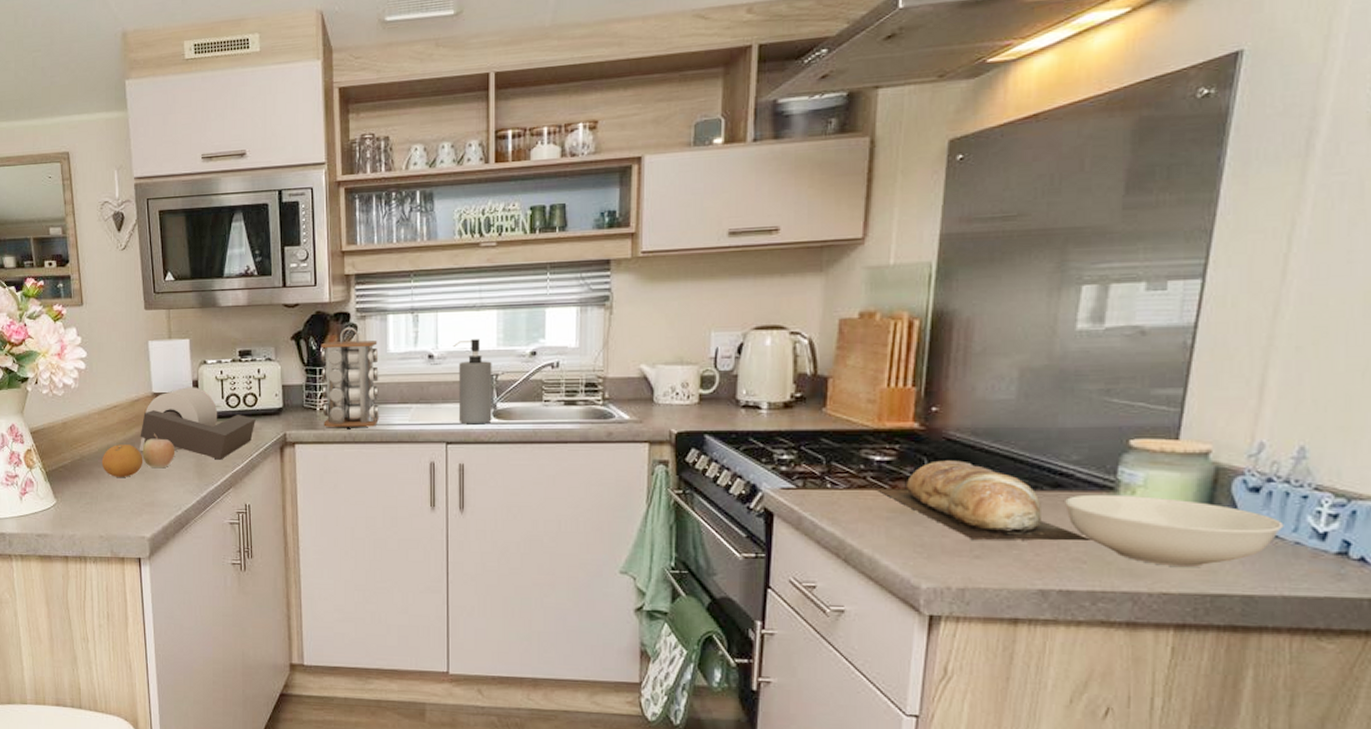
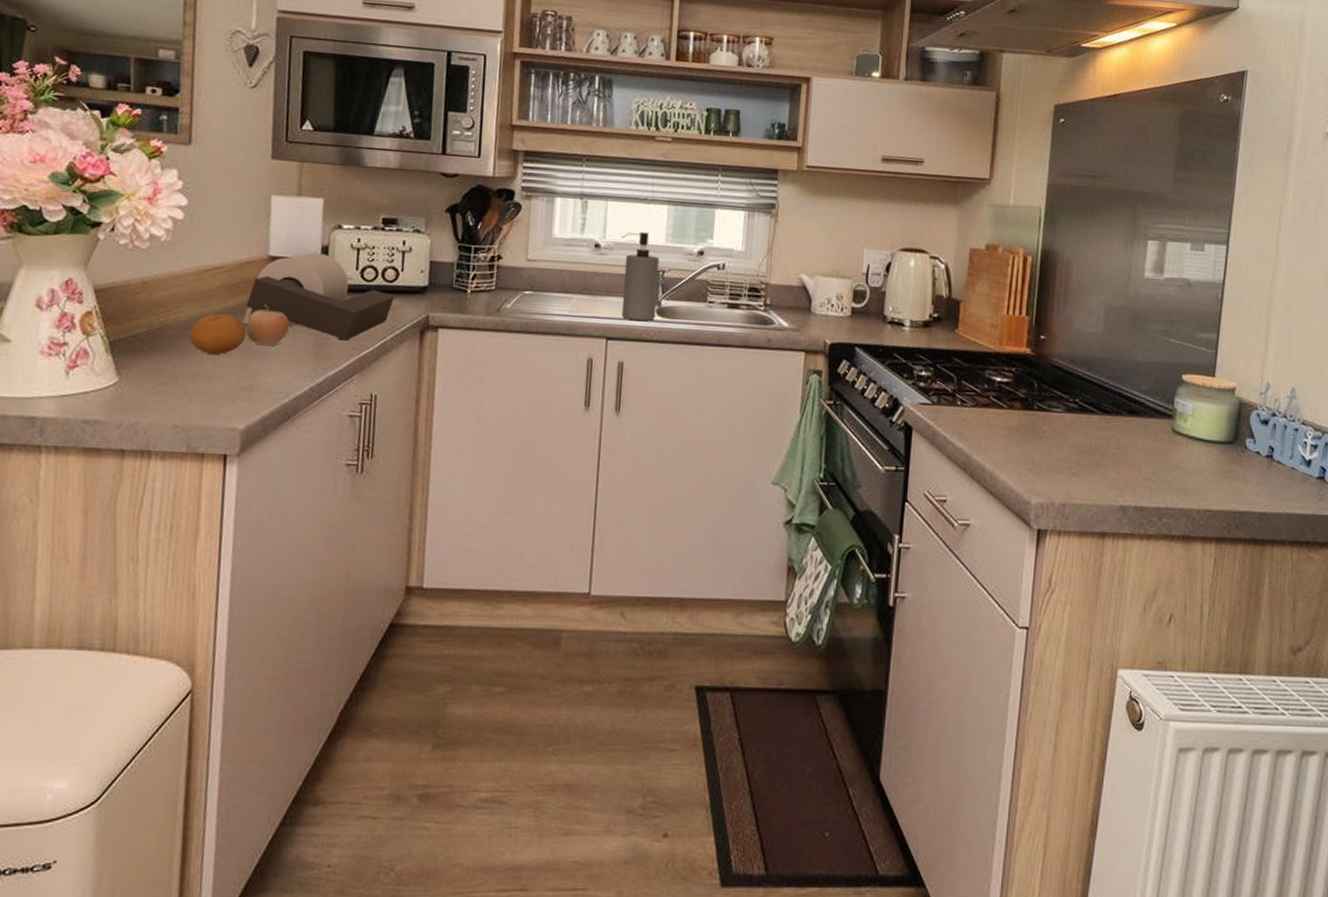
spice rack: present [321,327,380,428] -> none [473,205,542,316]
bread loaf: present [876,460,1093,542] -> none [997,384,1158,463]
bowl: present [1065,494,1284,568] -> none [1138,420,1284,488]

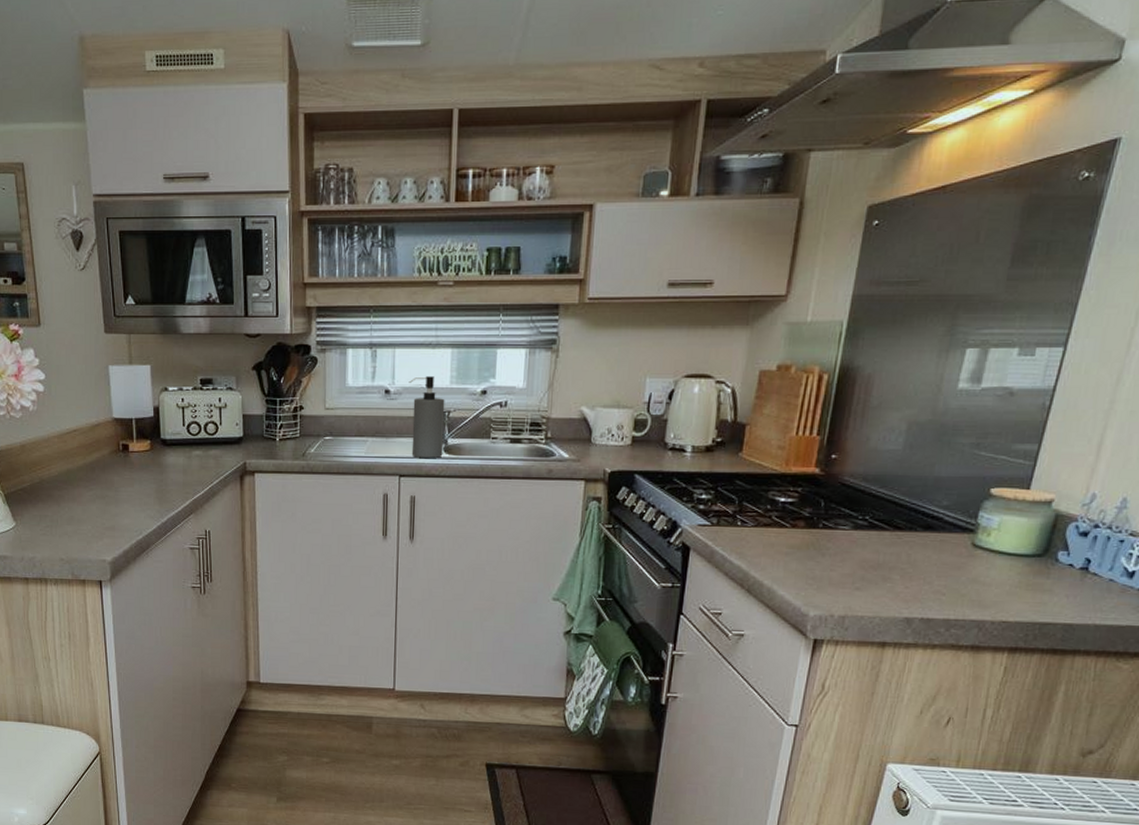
fruit: present [189,314,247,354] -> none [61,469,104,501]
paper towel holder: present [242,253,394,341] -> none [99,413,216,487]
fruit: present [245,303,289,347] -> none [103,458,135,494]

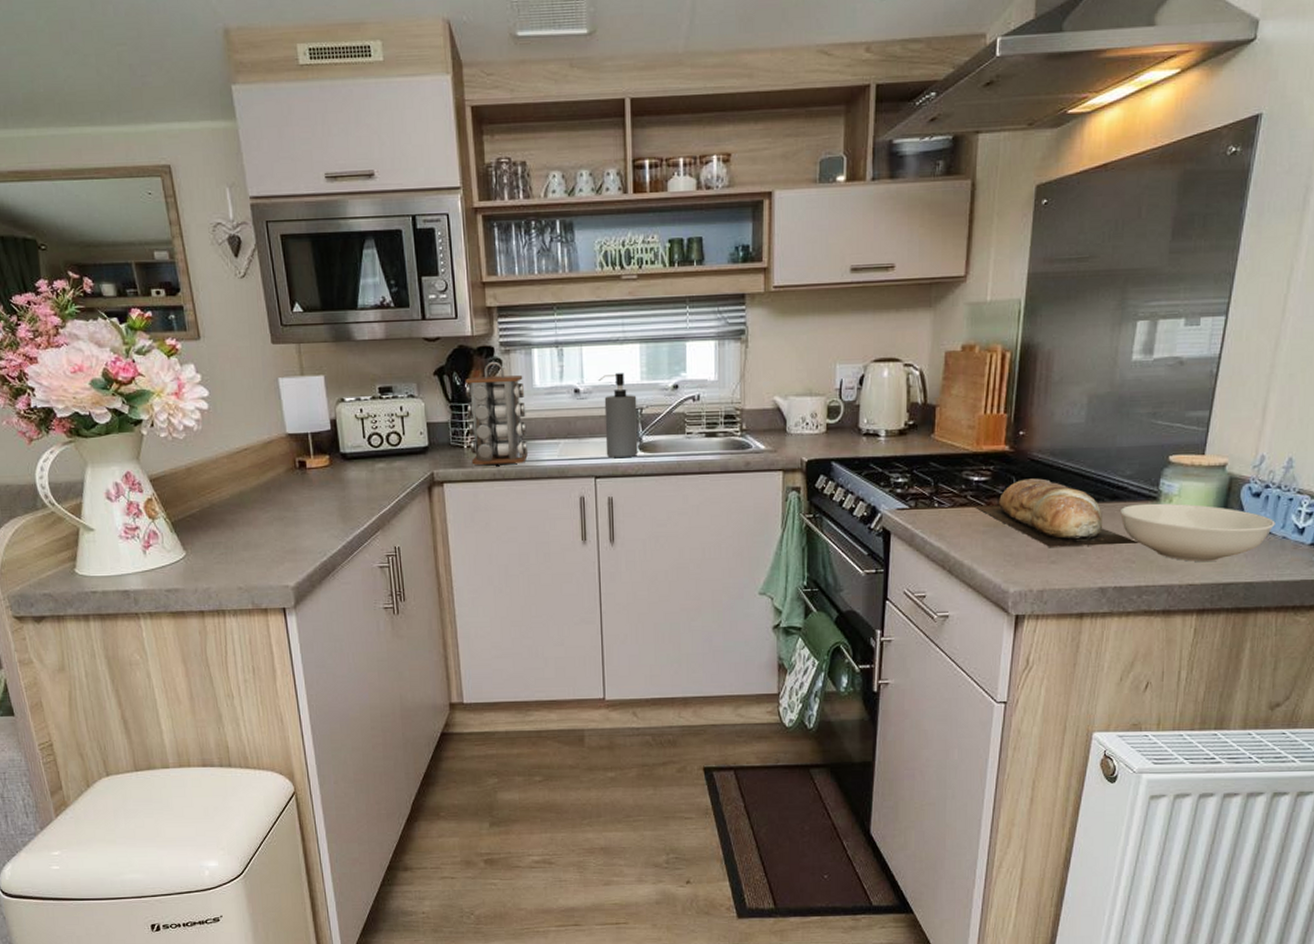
spice rack: none [281,359,338,459] -> present [465,361,529,466]
bread loaf: none [779,503,952,577] -> present [974,478,1140,547]
bowl: none [933,535,1103,600] -> present [1120,503,1276,563]

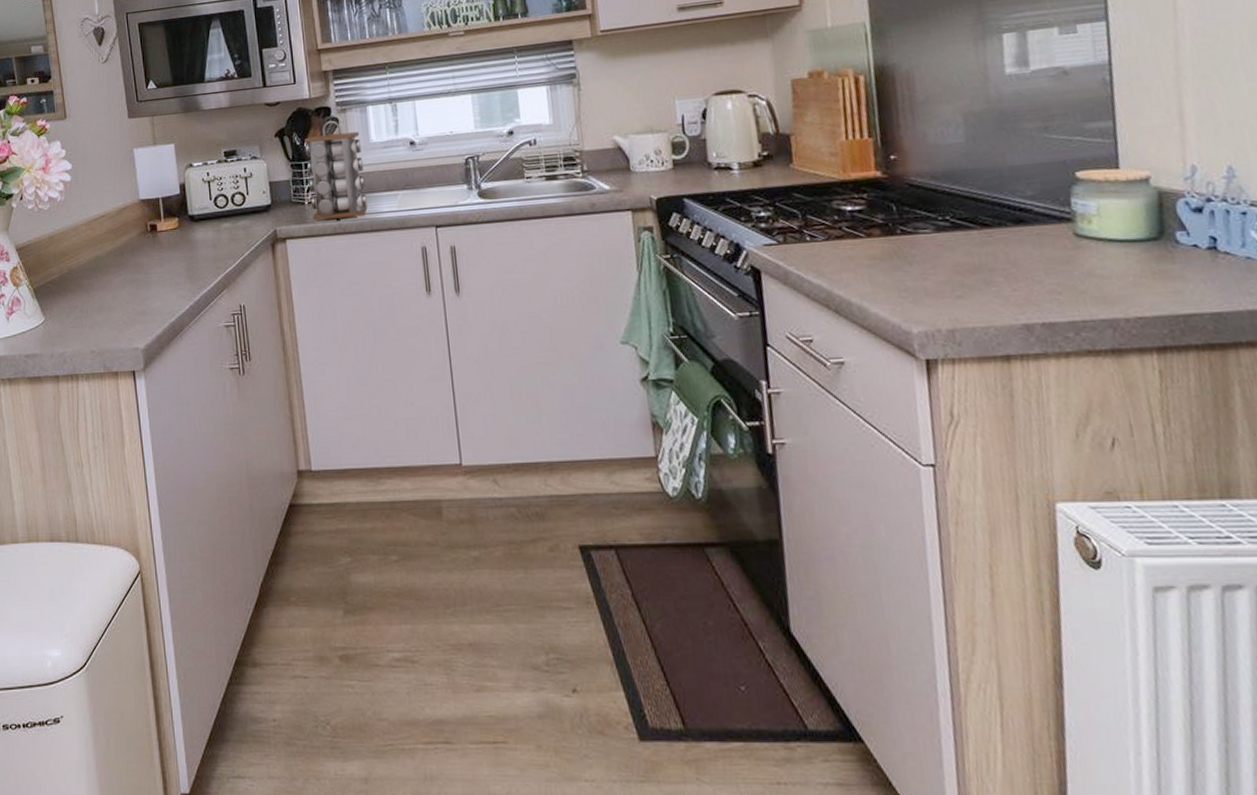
soap dispenser: present [598,373,638,457] -> none [433,123,478,206]
bread loaf: present [974,478,1140,547] -> none [853,204,1063,280]
bowl: present [1120,503,1276,563] -> none [1029,224,1232,291]

